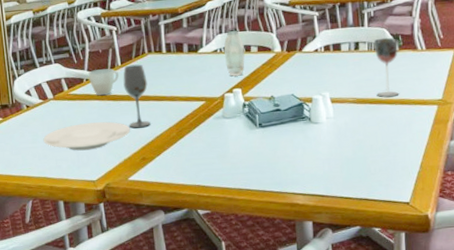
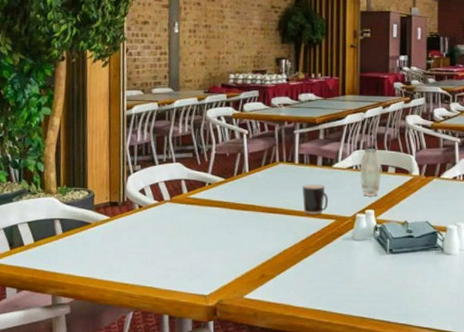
plate: present [43,121,130,151] -> none [153,231,252,261]
cup: present [88,69,120,95] -> none [211,174,246,202]
wine glass: present [123,64,151,129] -> none [249,173,275,242]
mug: none [171,70,197,99] -> present [302,184,328,215]

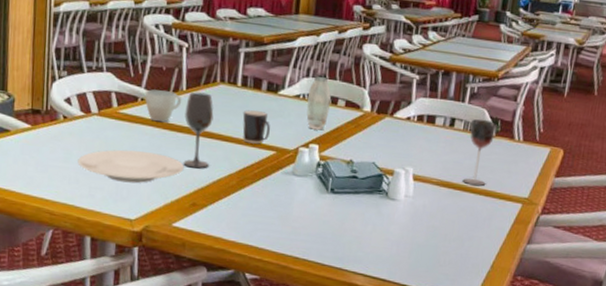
plate: none [153,231,252,261] -> present [78,149,184,183]
cup: none [211,174,246,202] -> present [145,89,182,122]
wine glass: none [249,173,275,242] -> present [183,92,214,169]

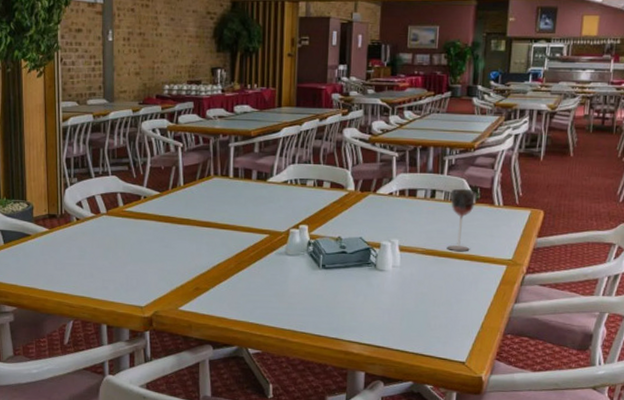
plate: present [78,149,184,183] -> none [91,244,186,274]
cup: present [145,89,182,122] -> none [147,187,181,216]
wine glass: present [183,92,214,169] -> none [184,186,210,256]
mug: present [242,110,270,144] -> none [236,199,262,229]
vase: present [306,76,331,130] -> none [294,163,316,212]

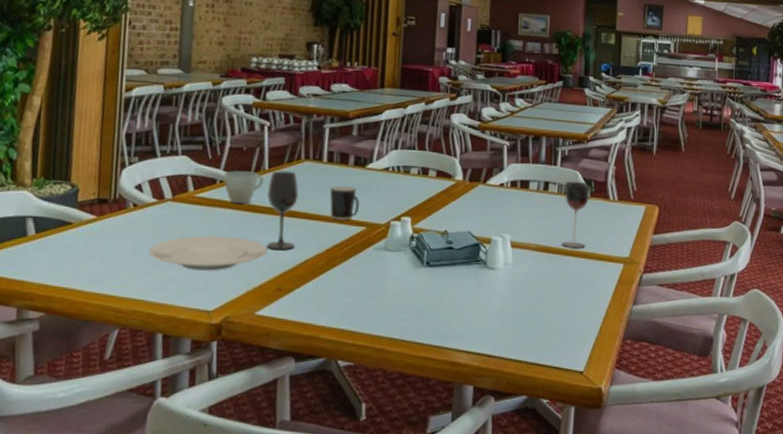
plate: none [91,244,186,274] -> present [149,235,268,271]
cup: none [147,187,181,216] -> present [224,170,265,203]
wine glass: none [184,186,210,256] -> present [266,170,299,251]
mug: none [236,199,262,229] -> present [329,186,359,221]

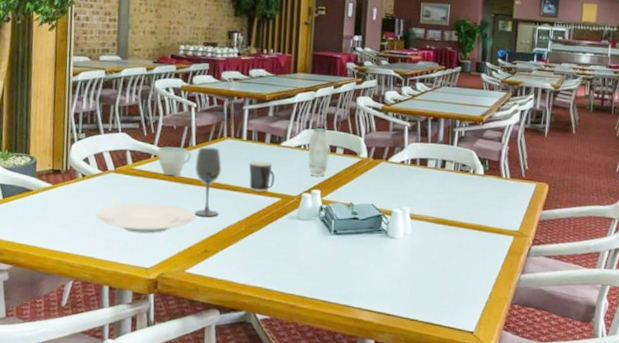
vase: none [396,148,421,202] -> present [307,128,330,177]
wineglass: present [561,181,591,249] -> none [456,159,485,222]

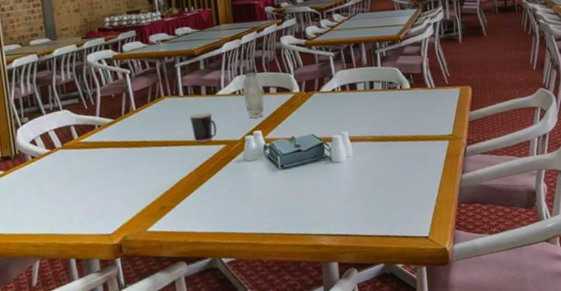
plate: present [96,203,196,234] -> none [51,170,148,203]
cup: present [157,146,192,175] -> none [100,114,135,142]
wine glass: present [194,147,222,217] -> none [138,108,169,176]

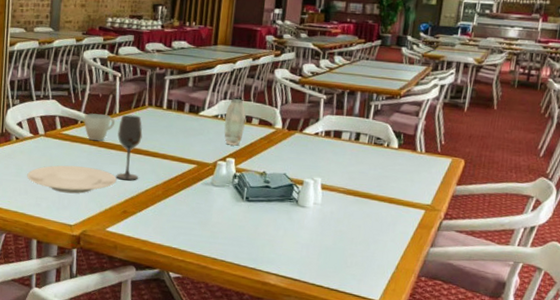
plate: none [51,170,148,203] -> present [27,165,117,194]
cup: none [100,114,135,142] -> present [84,113,116,141]
wine glass: none [138,108,169,176] -> present [116,114,143,181]
mug: present [189,113,217,143] -> none [167,129,192,159]

